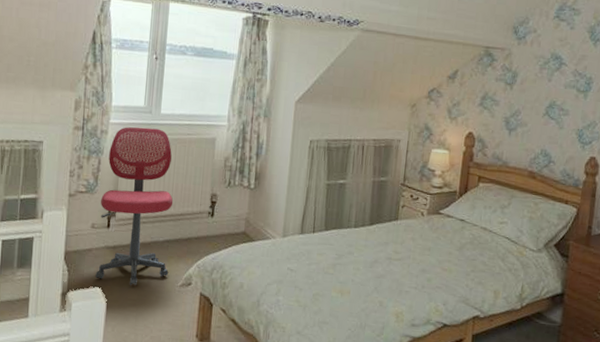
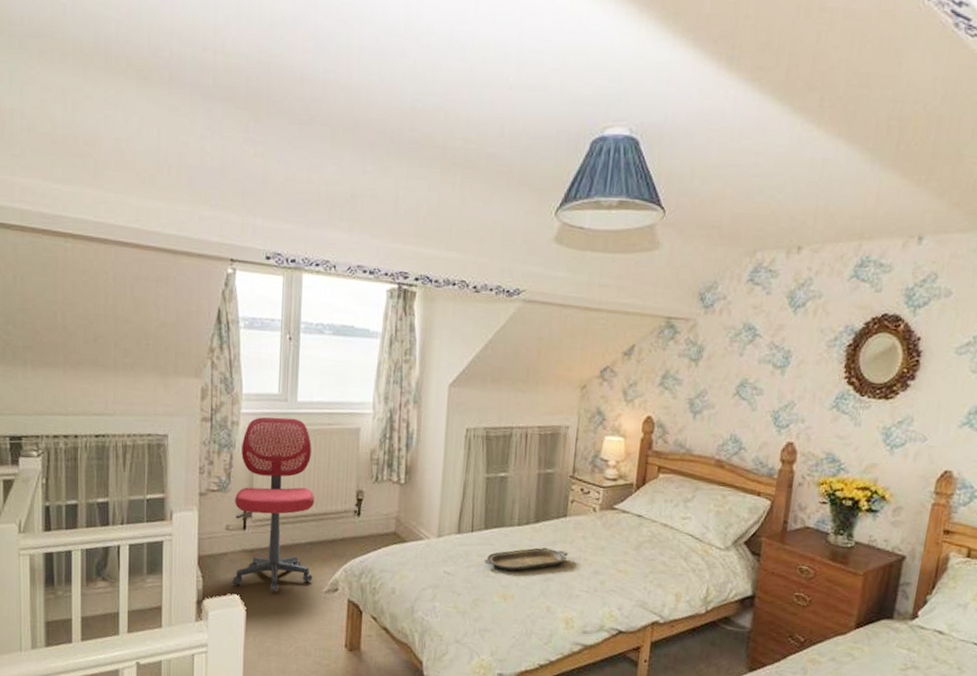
serving tray: none [323,247,399,269] -> present [483,547,568,571]

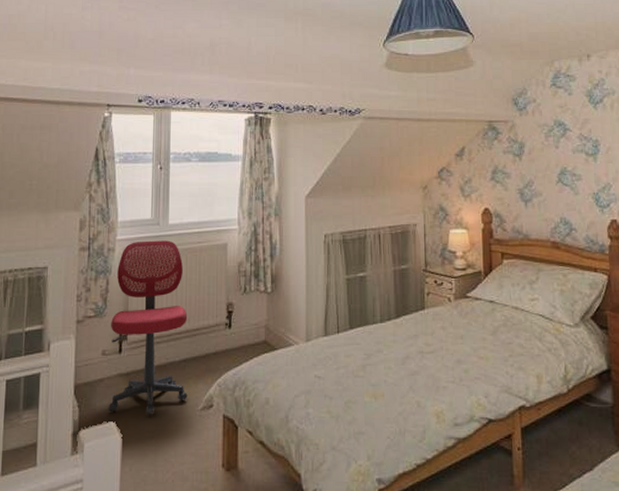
serving tray: present [483,547,568,571] -> none [351,341,431,368]

